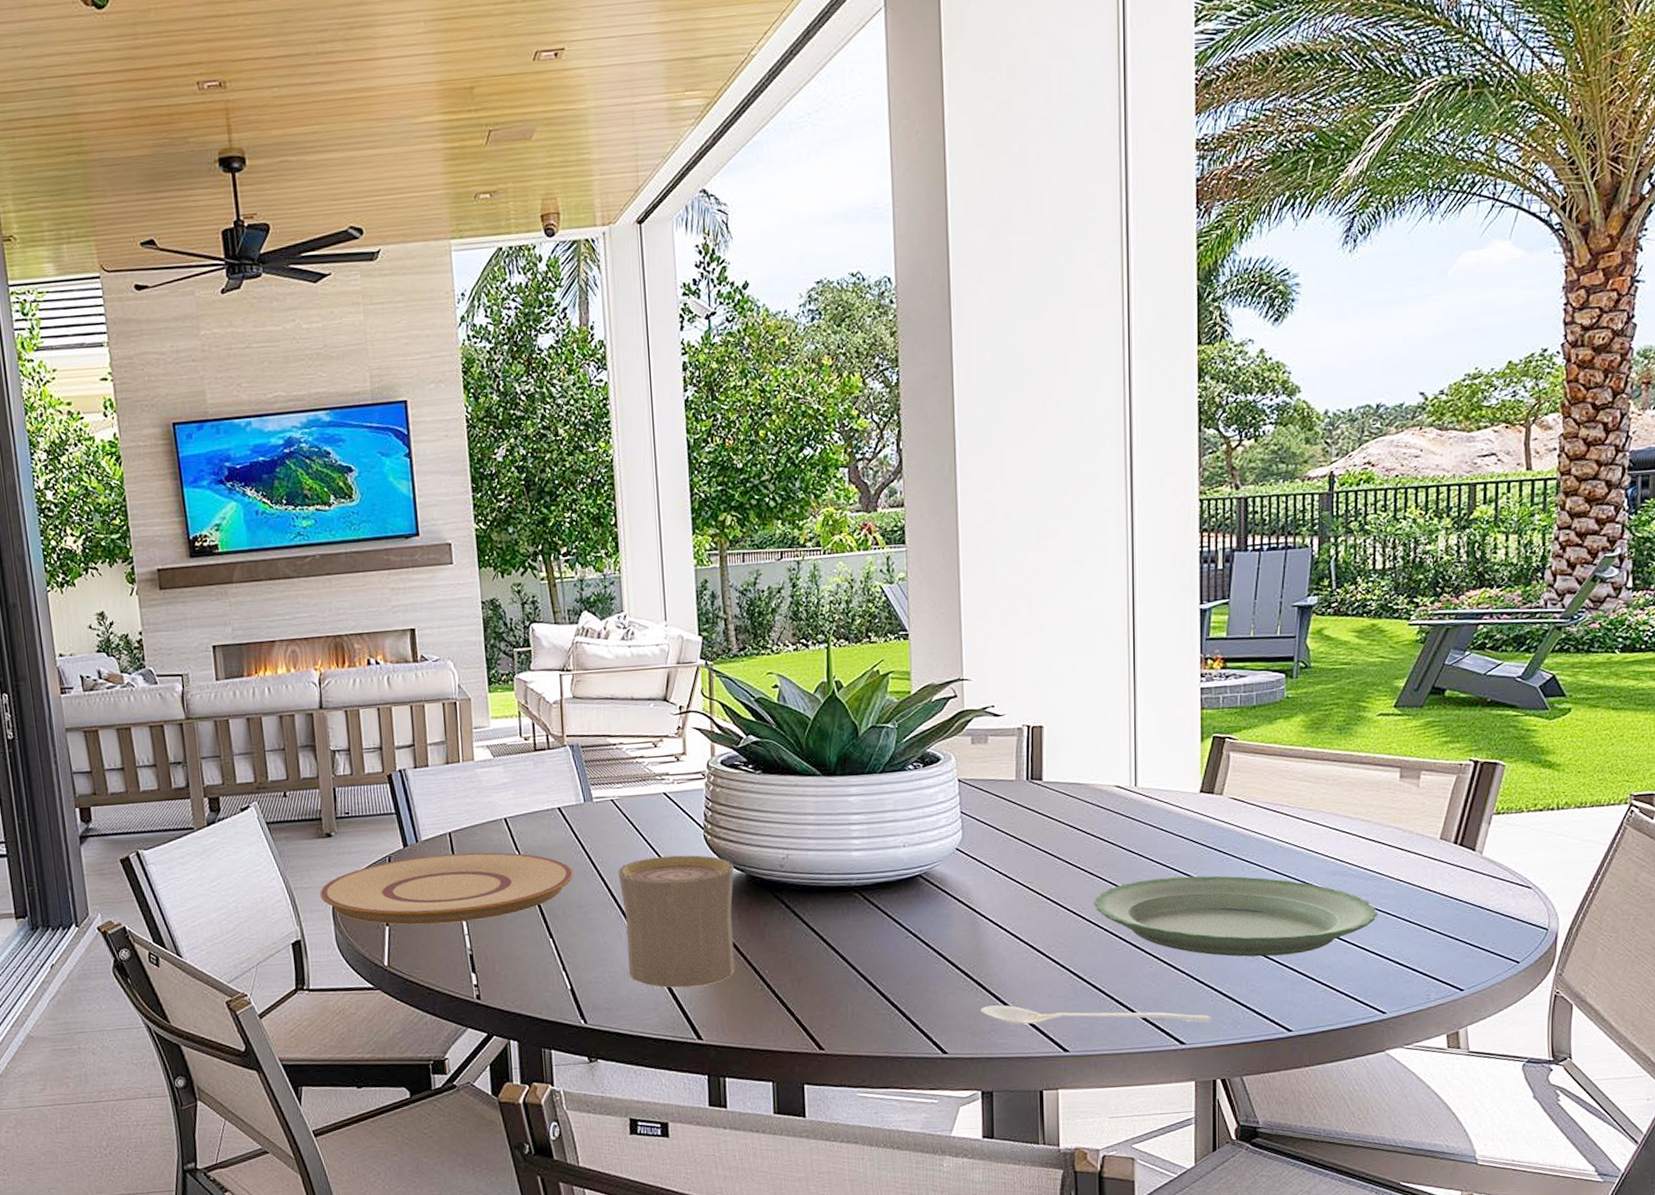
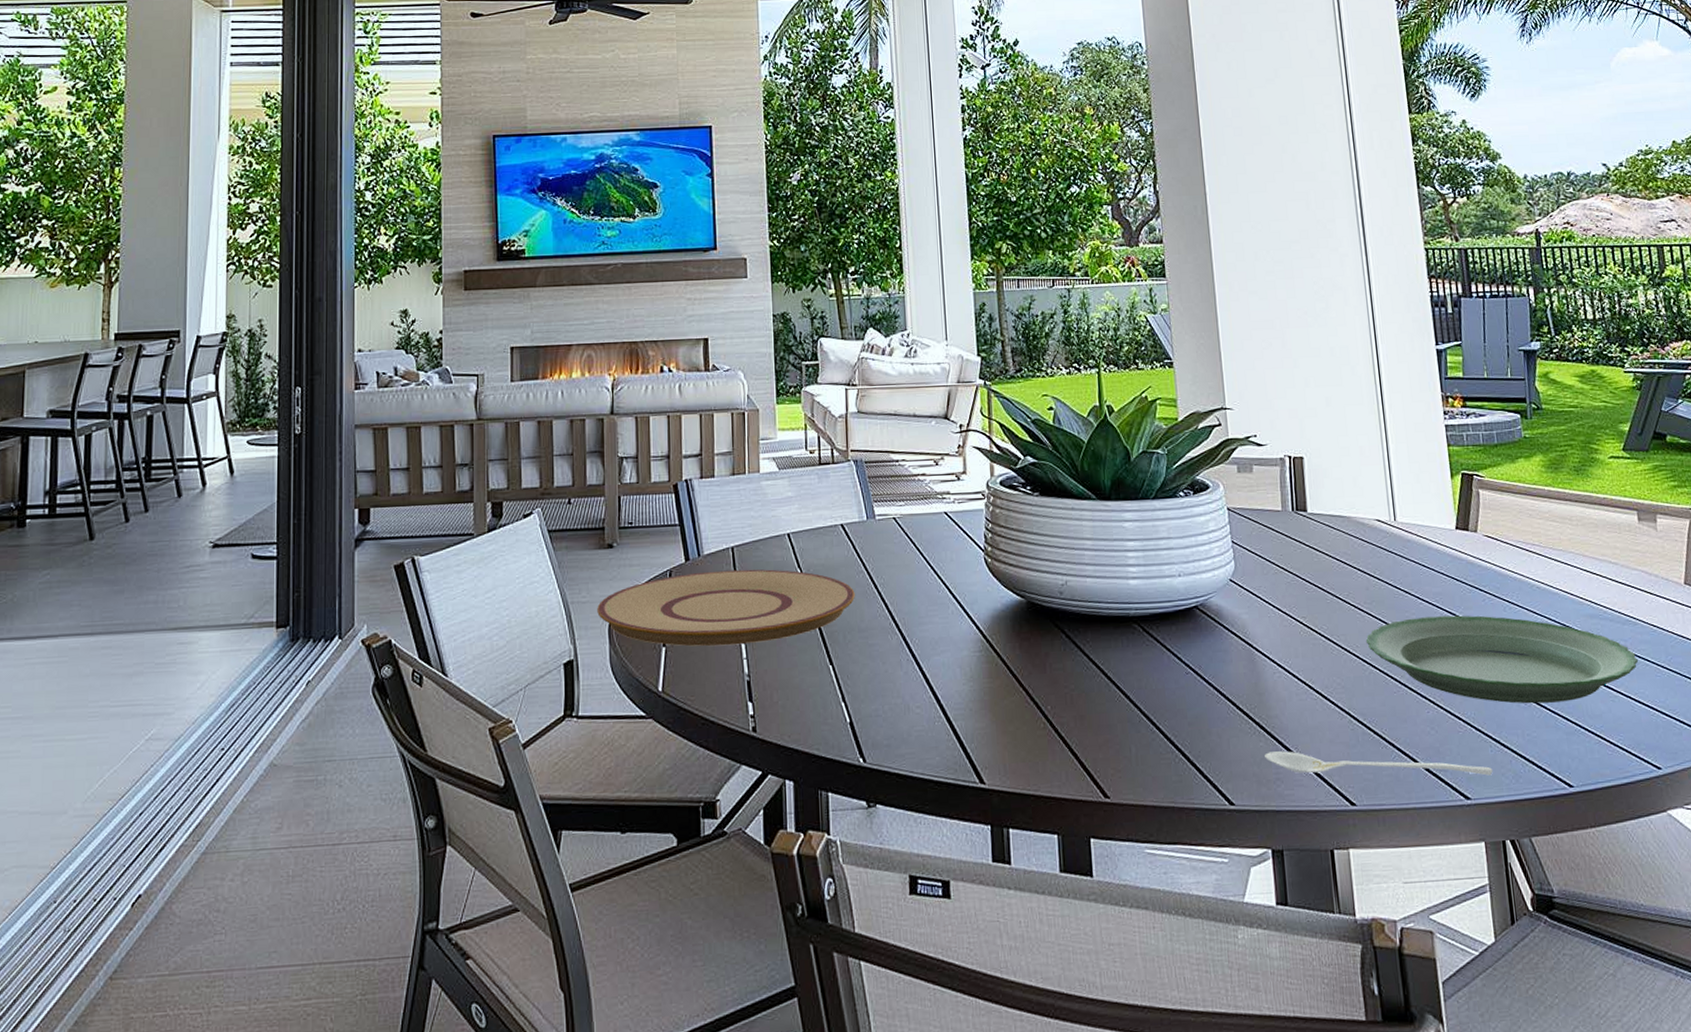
cup: present [618,855,735,988] -> none [899,578,1017,724]

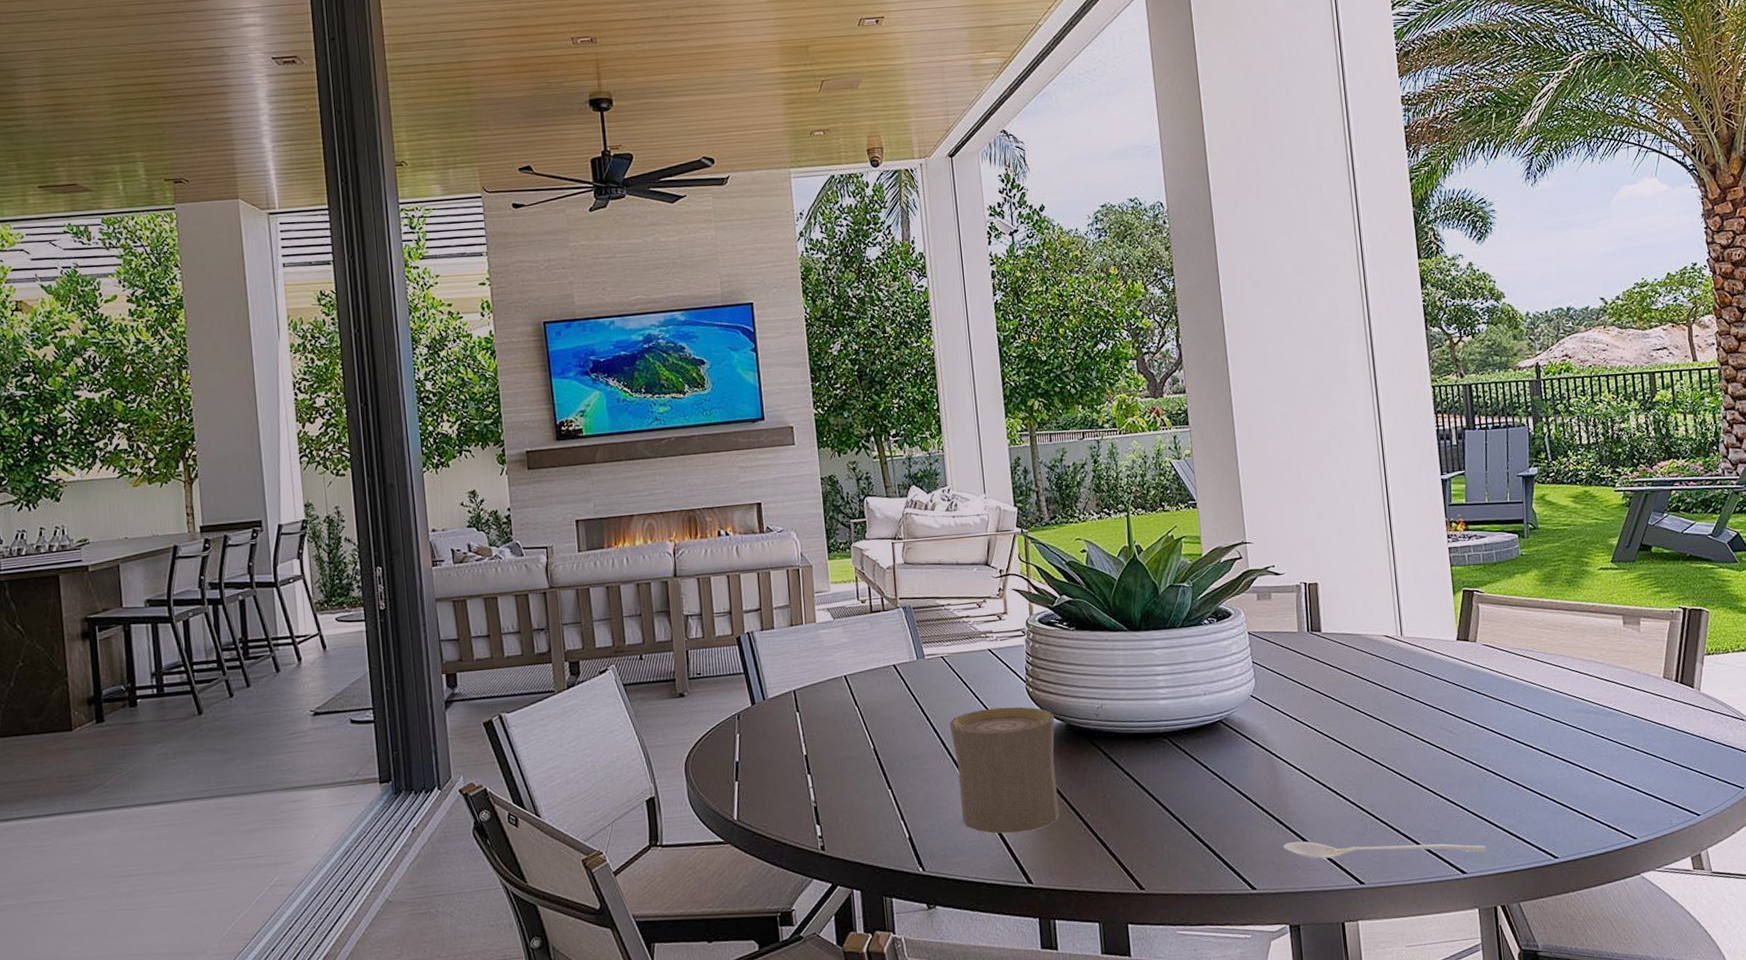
plate: present [597,569,855,646] -> none [673,708,909,780]
cup: none [899,578,1017,724] -> present [949,706,1060,834]
plate: present [1365,615,1638,704] -> none [1374,715,1619,790]

